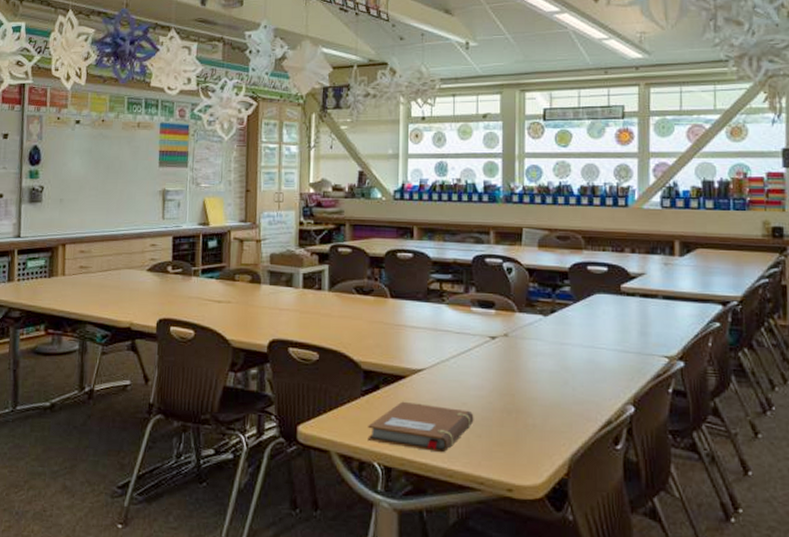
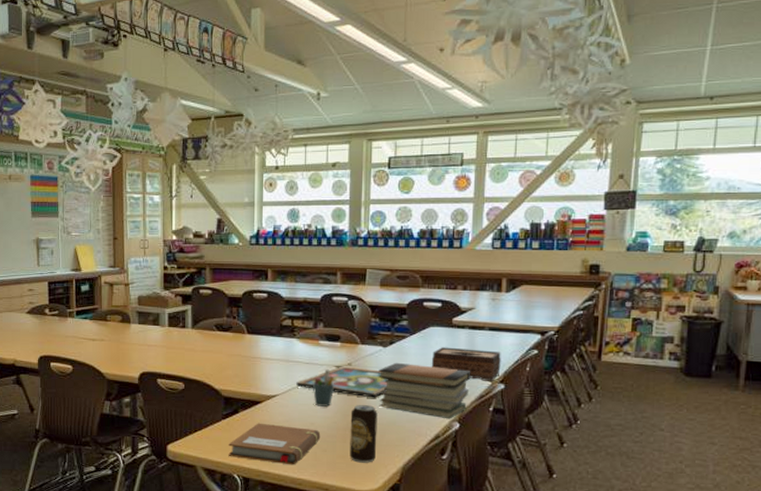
framed painting: none [445,337,550,375] -> present [296,366,388,398]
pen holder: none [463,340,490,384] -> present [312,369,335,407]
beverage can: none [508,382,539,453] -> present [350,405,378,463]
book stack: none [539,333,645,402] -> present [378,362,471,419]
tissue box: none [598,317,679,358] -> present [431,347,501,381]

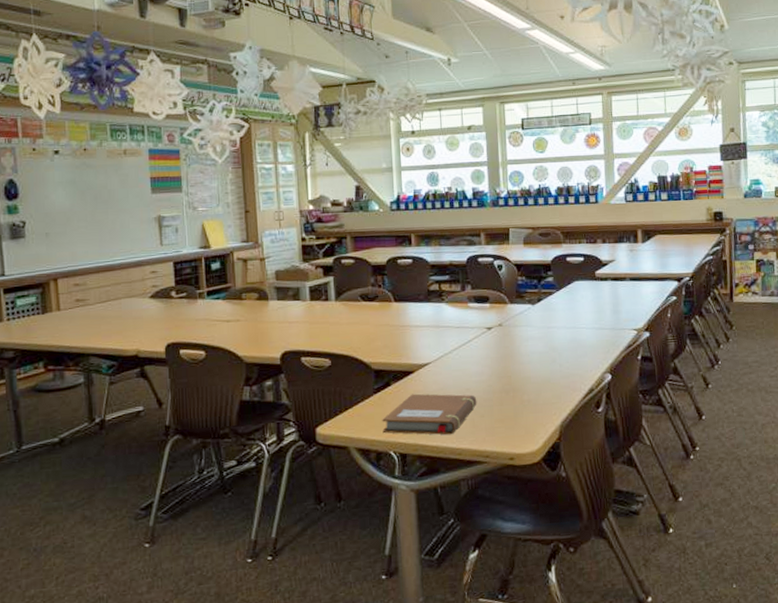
framed painting: present [296,366,388,398] -> none [448,327,540,357]
pen holder: present [312,369,335,407] -> none [464,332,487,371]
beverage can: present [350,405,378,463] -> none [505,365,534,425]
book stack: present [378,362,471,419] -> none [529,319,618,372]
tissue box: present [431,347,501,381] -> none [579,300,645,331]

